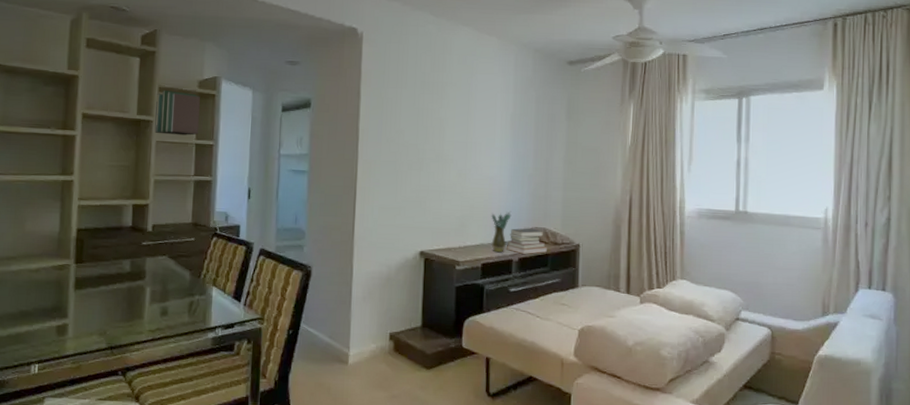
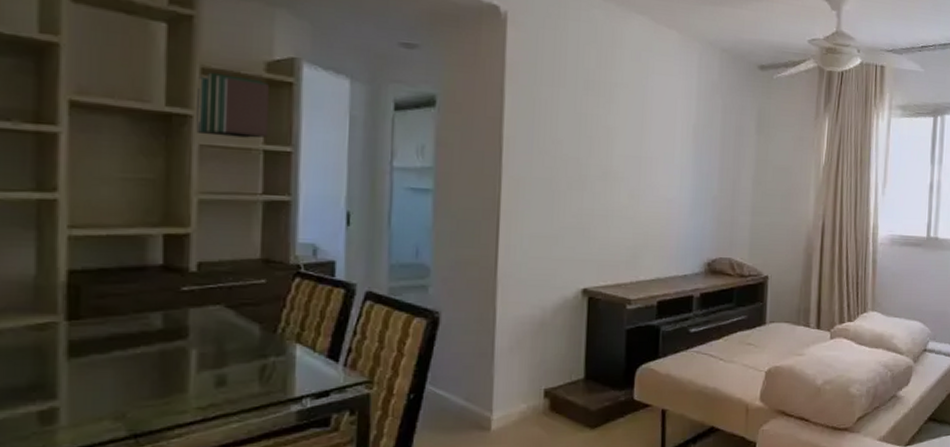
vase: present [491,211,512,253] -> none [669,239,693,288]
books: present [507,228,547,254] -> none [687,258,732,289]

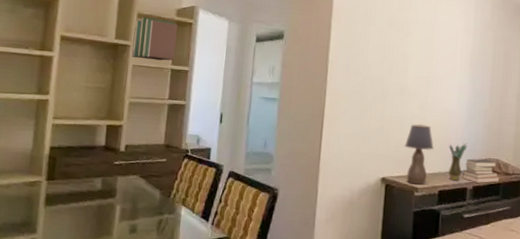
table lamp: none [611,217,650,295] -> present [404,124,434,185]
vase: none [669,239,693,288] -> present [448,142,468,181]
books: none [687,258,732,289] -> present [462,158,499,183]

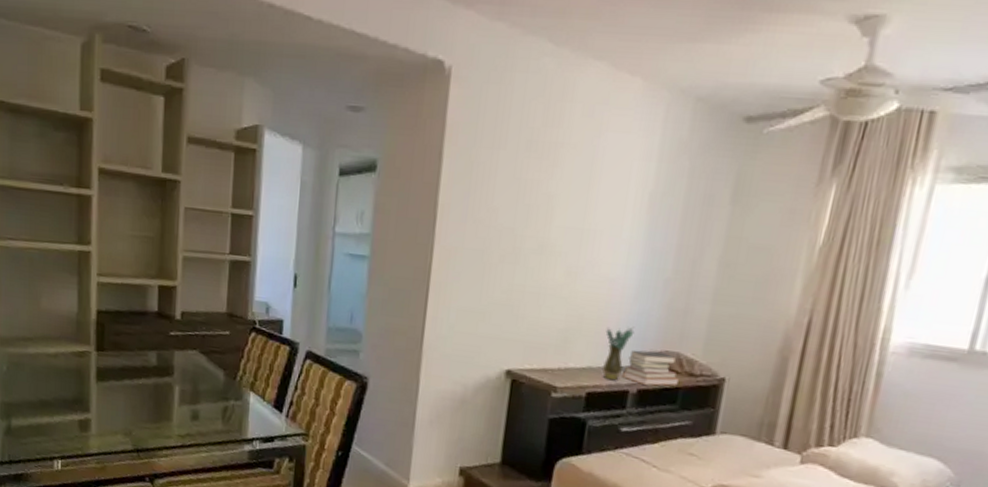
books: present [131,16,178,61] -> none [183,140,238,202]
table lamp: present [404,124,434,185] -> none [540,297,584,384]

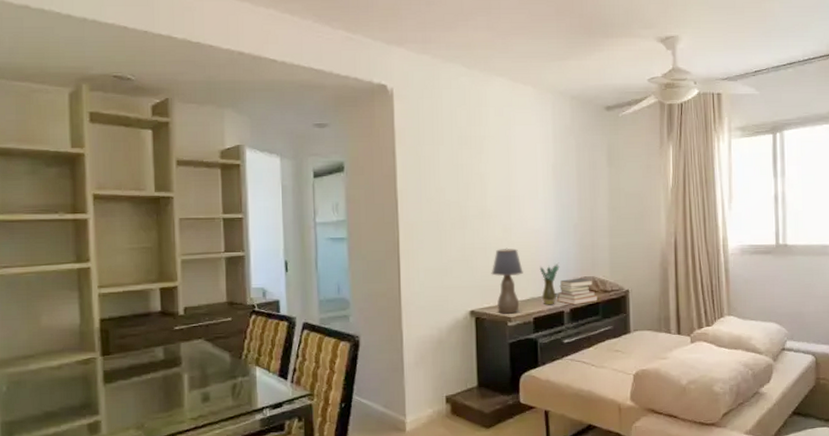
table lamp: none [540,297,584,384] -> present [491,248,523,314]

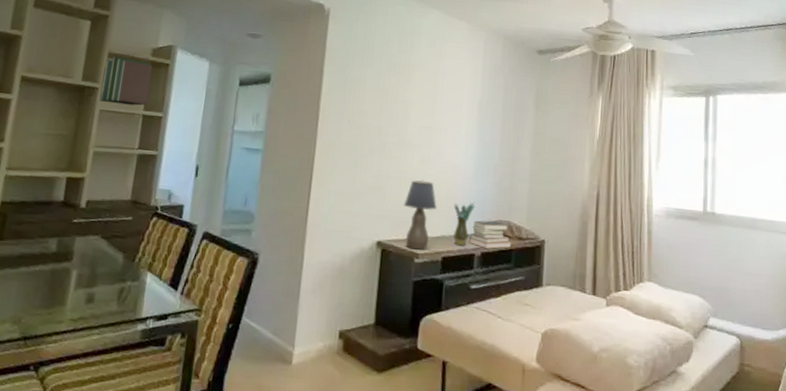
books: none [175,163,226,211] -> present [99,56,153,106]

